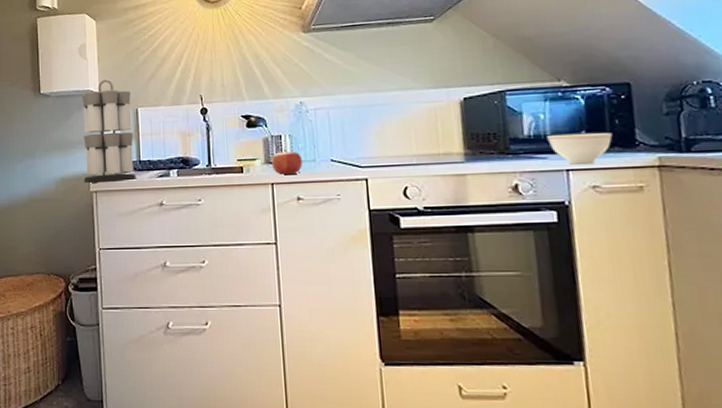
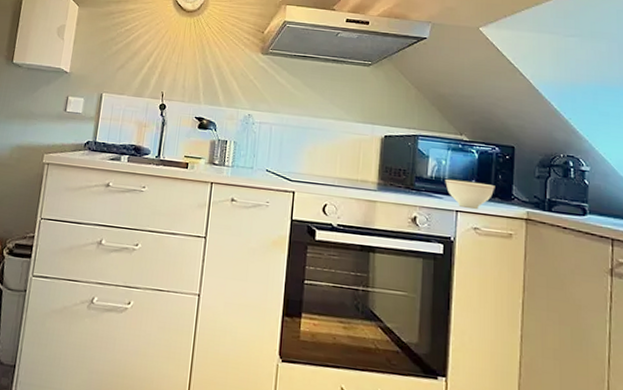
spice rack: present [81,79,136,184] -> none [38,61,99,159]
fruit: present [270,149,303,176] -> none [213,153,243,178]

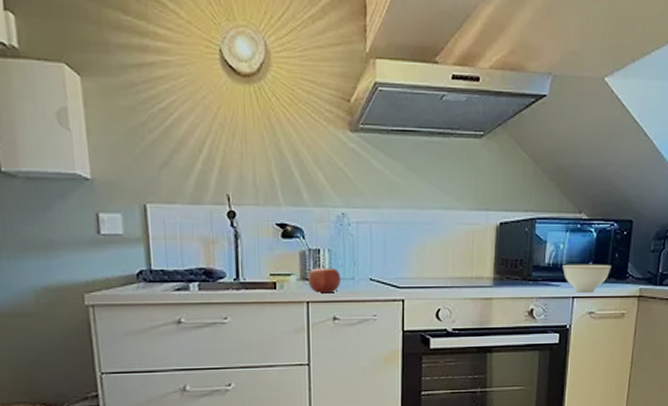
fruit: none [213,153,243,178] -> present [307,264,342,294]

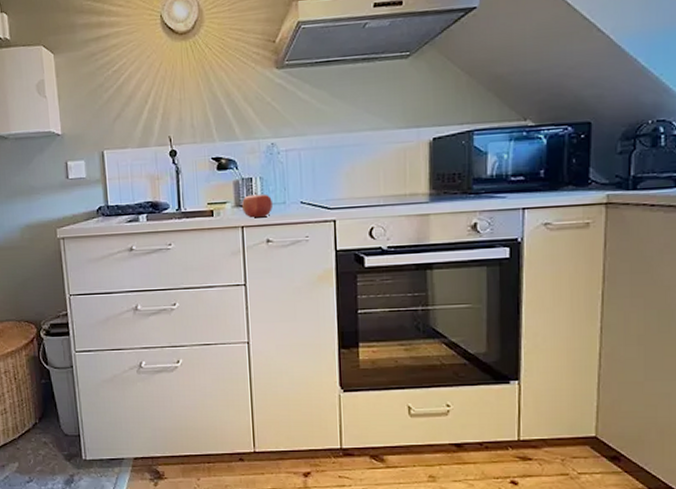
bowl: present [562,264,612,294] -> none [508,172,569,204]

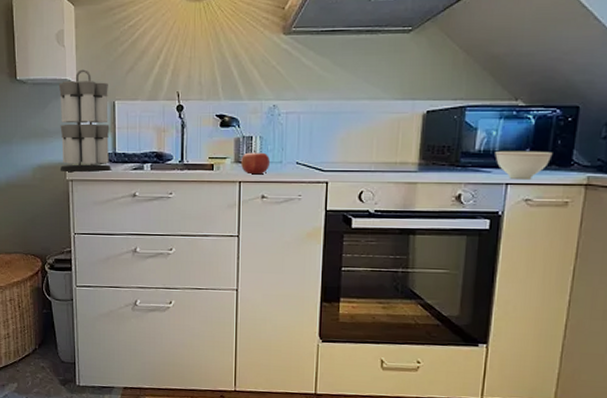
spice rack: none [42,119,105,231] -> present [58,69,111,173]
bowl: none [508,172,569,204] -> present [495,150,553,181]

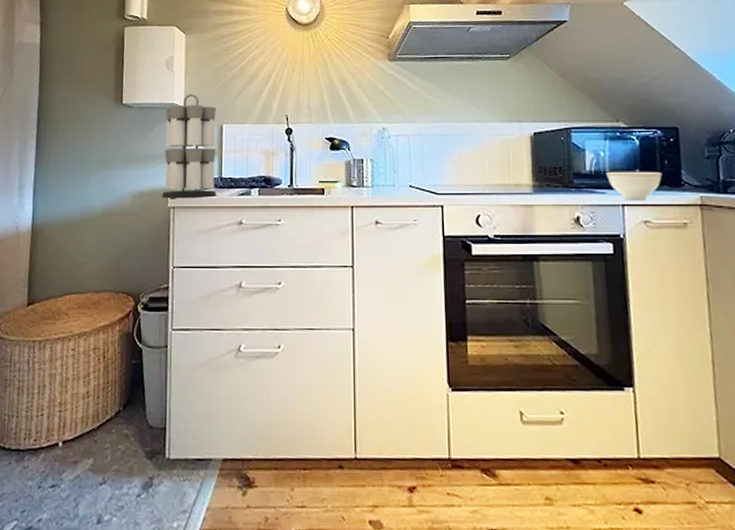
fruit: present [240,150,271,175] -> none [351,173,383,199]

